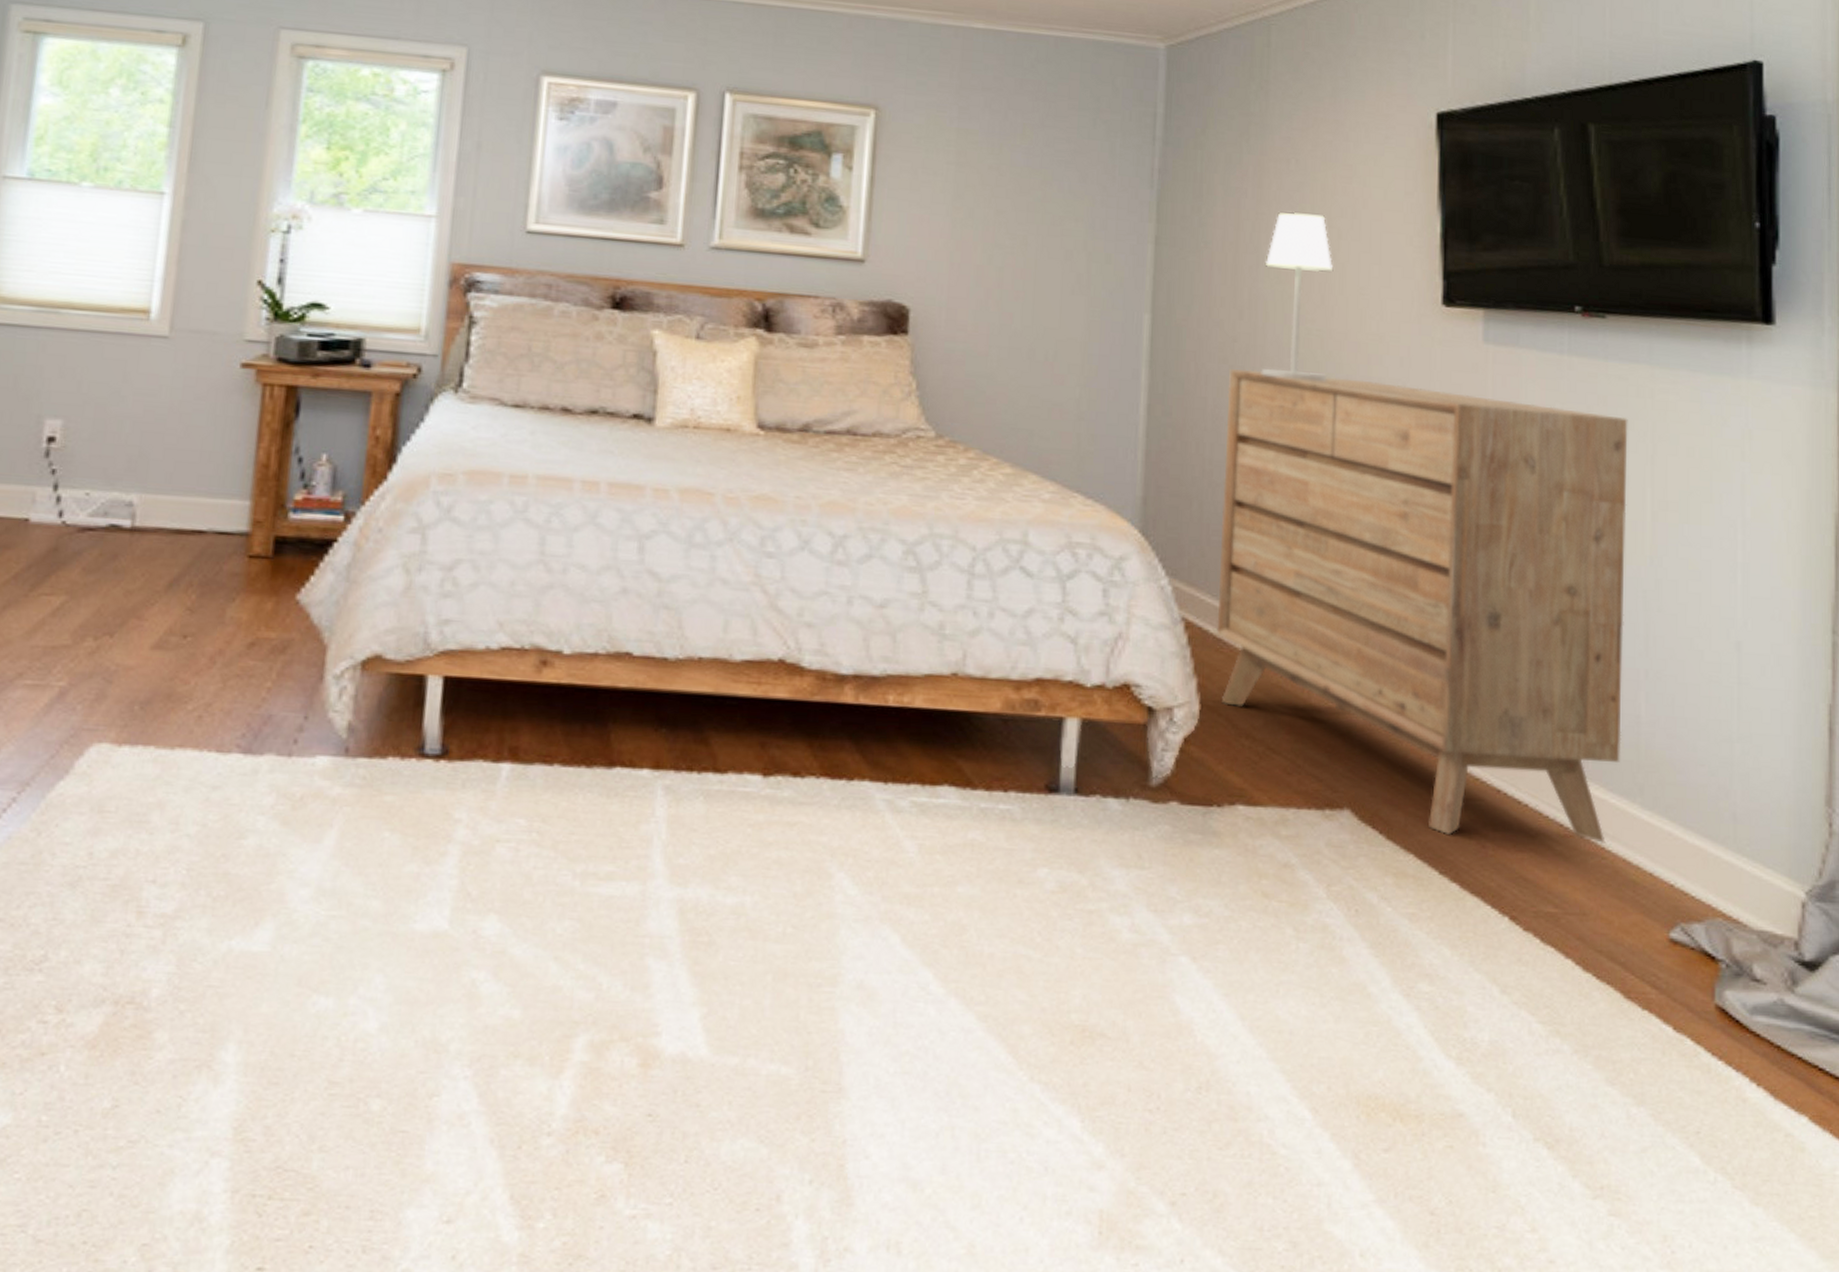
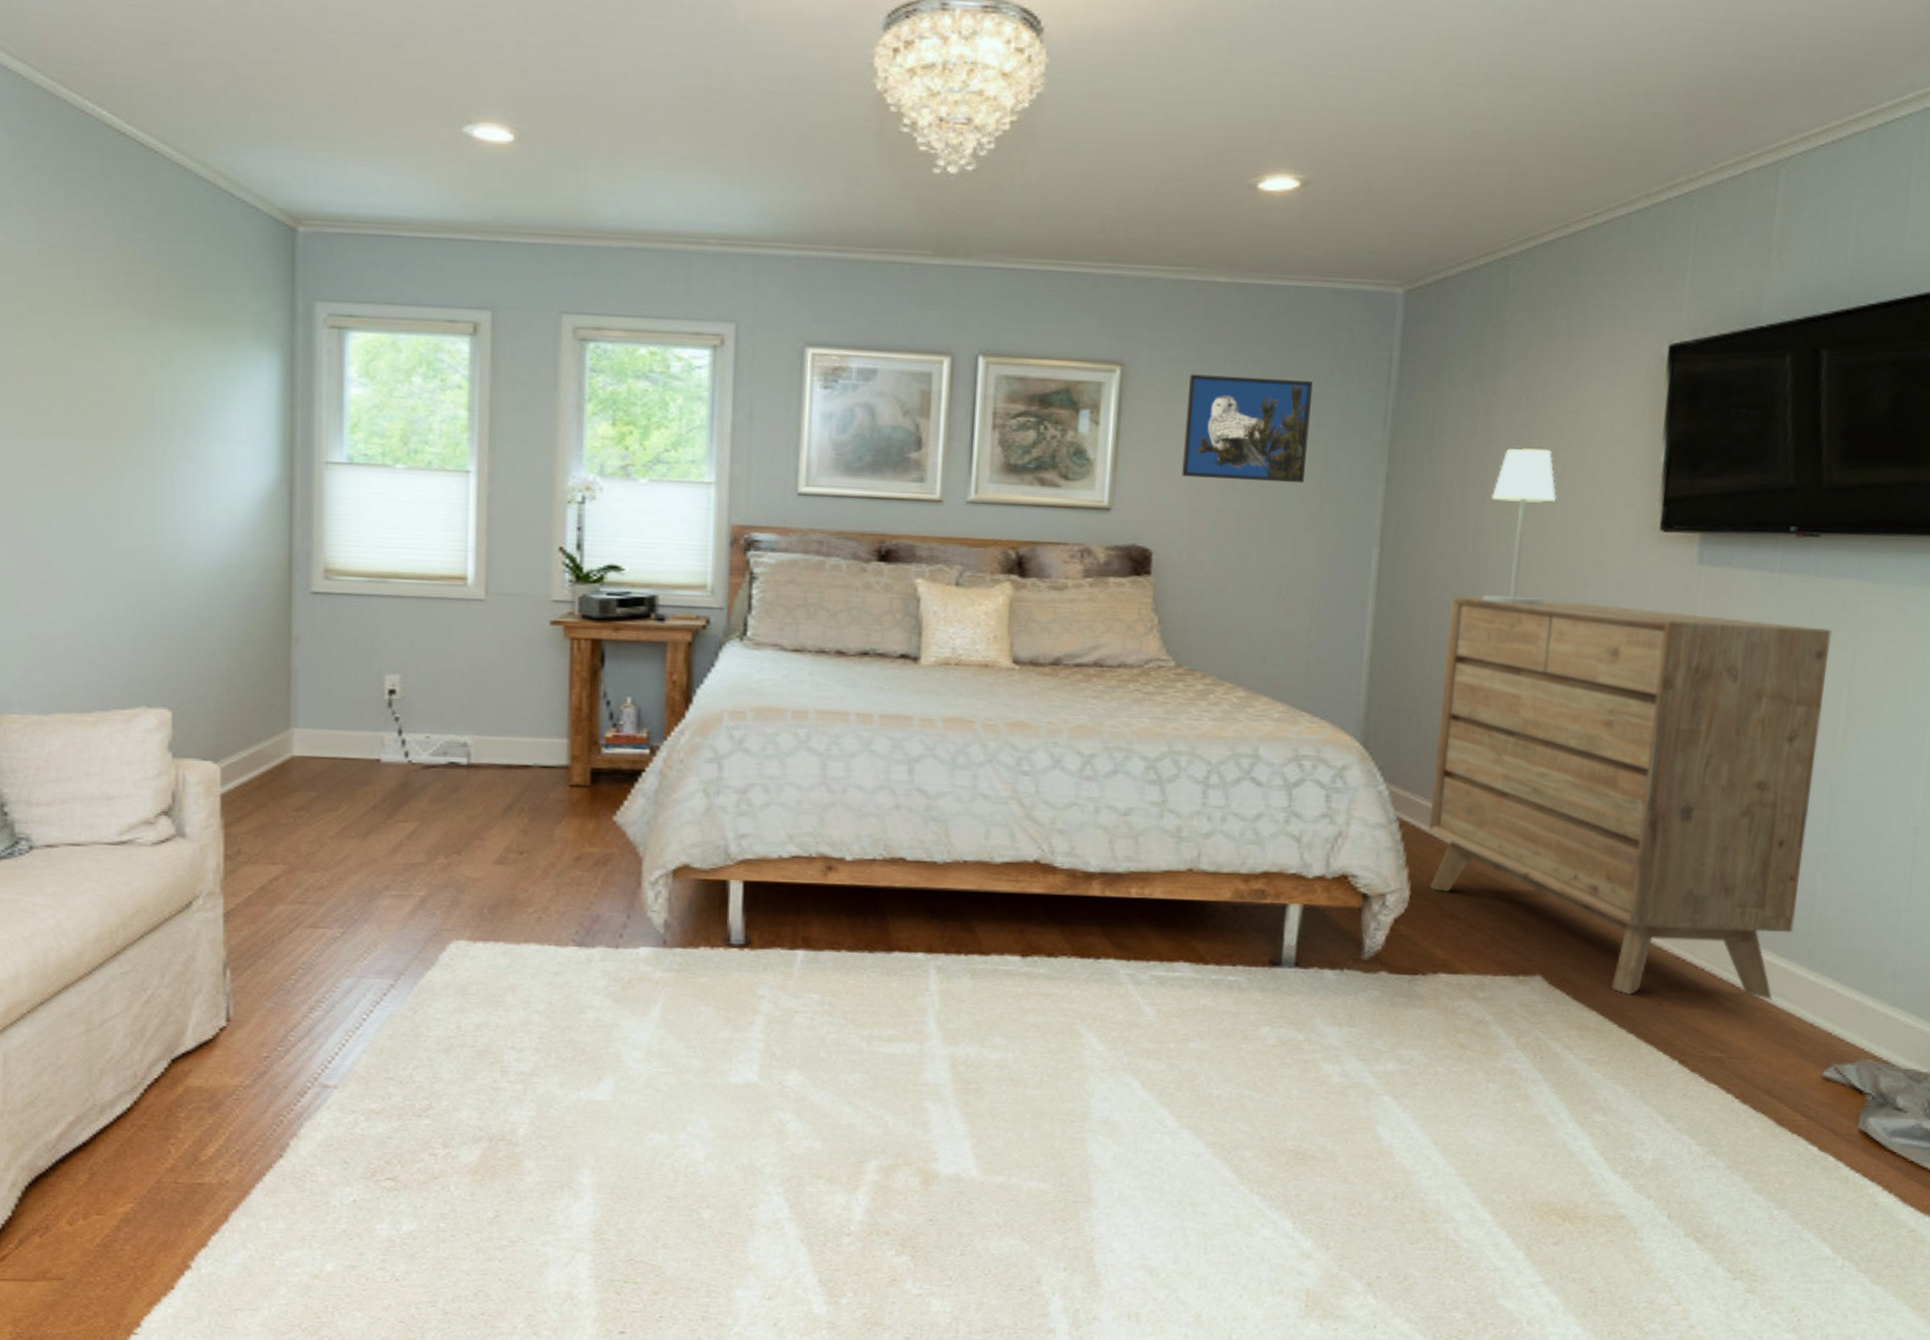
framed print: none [940,121,1075,241] -> present [1182,374,1313,483]

